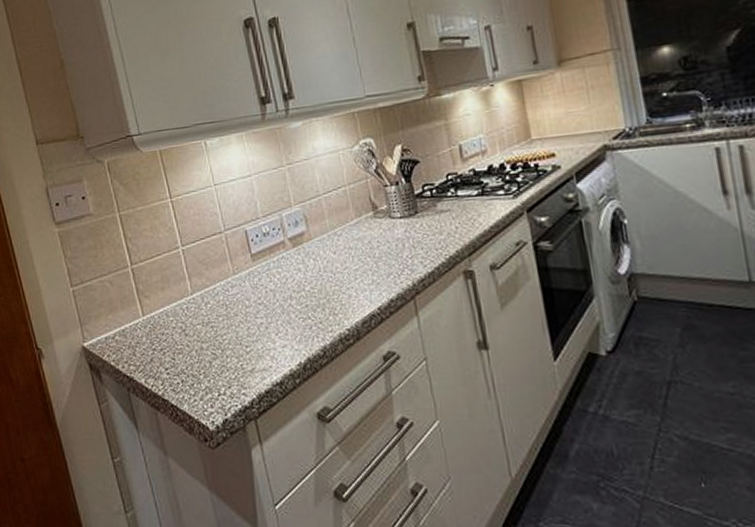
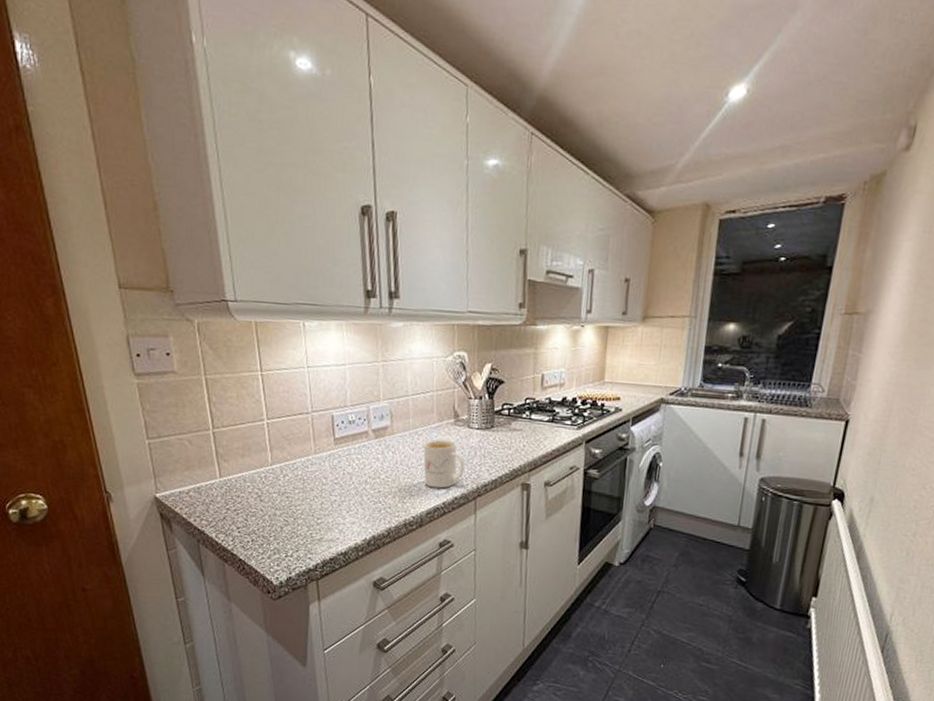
mug: none [345,236,395,293] -> present [423,440,465,489]

